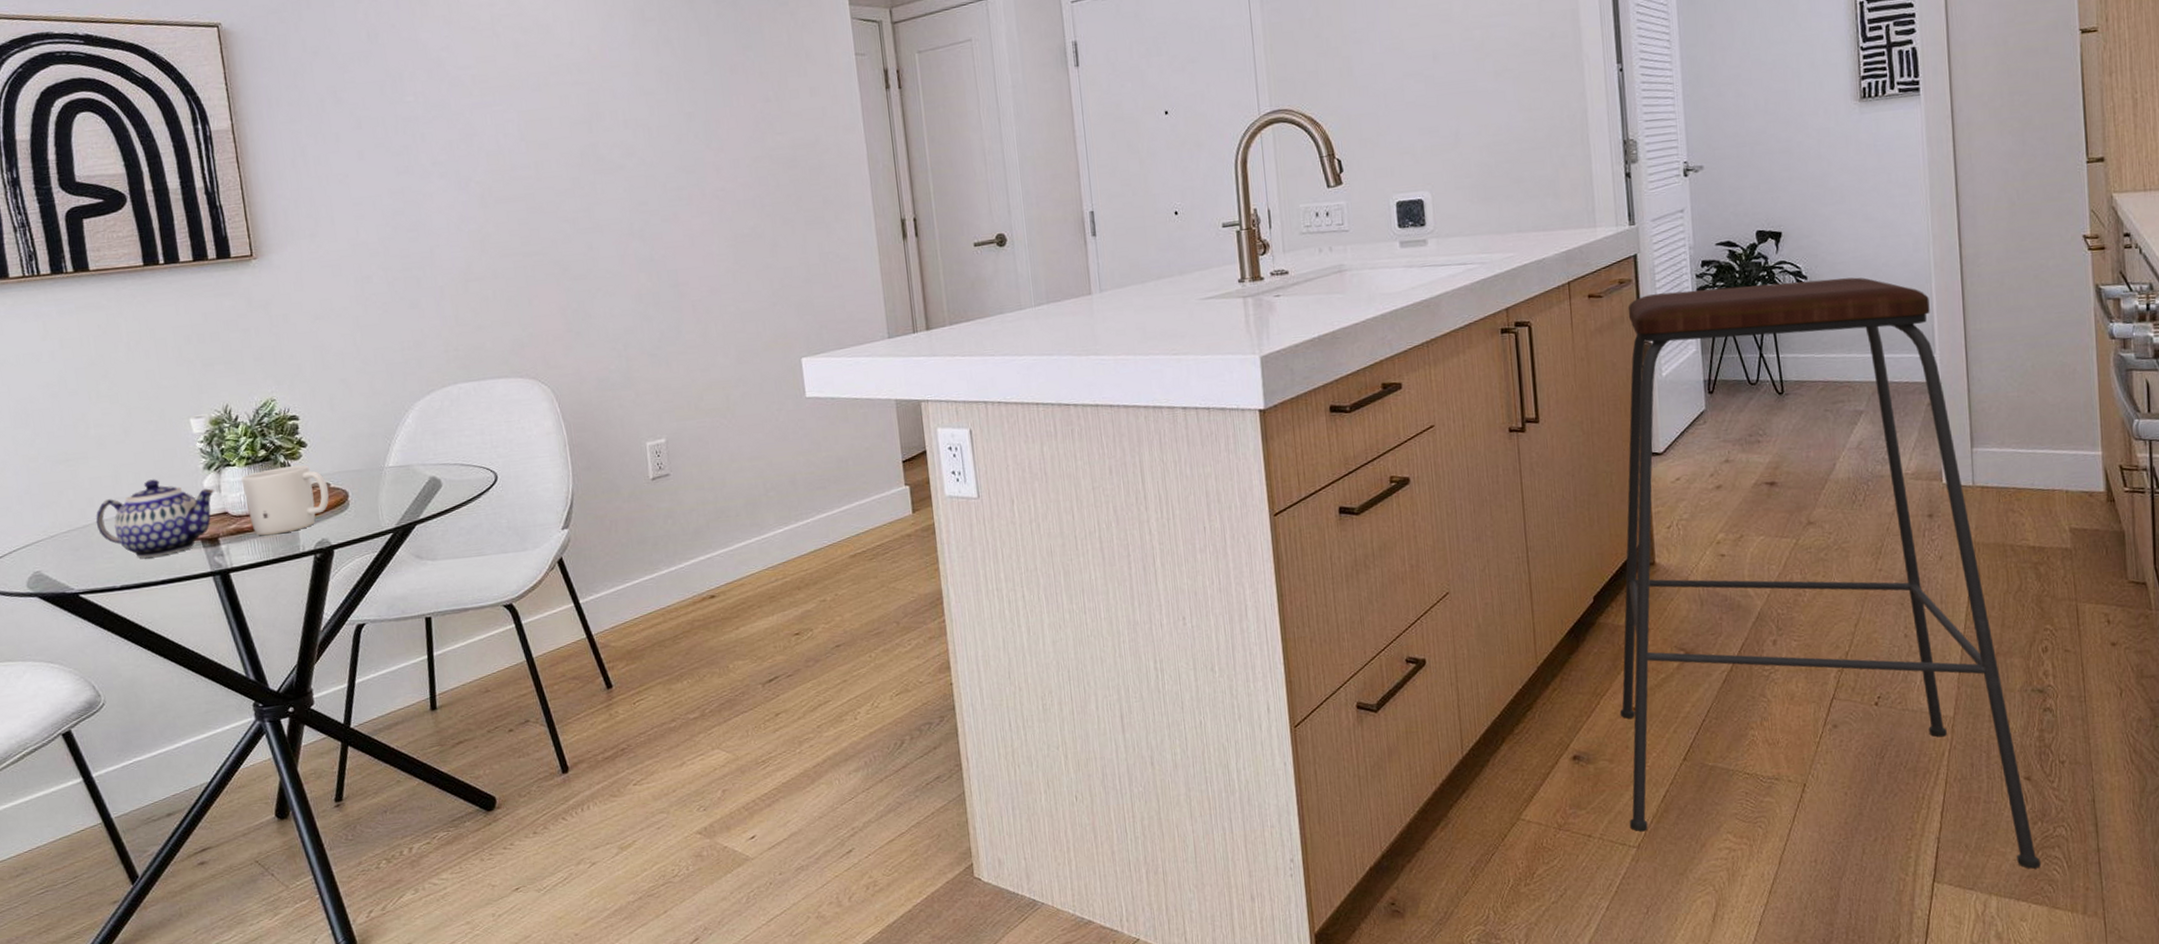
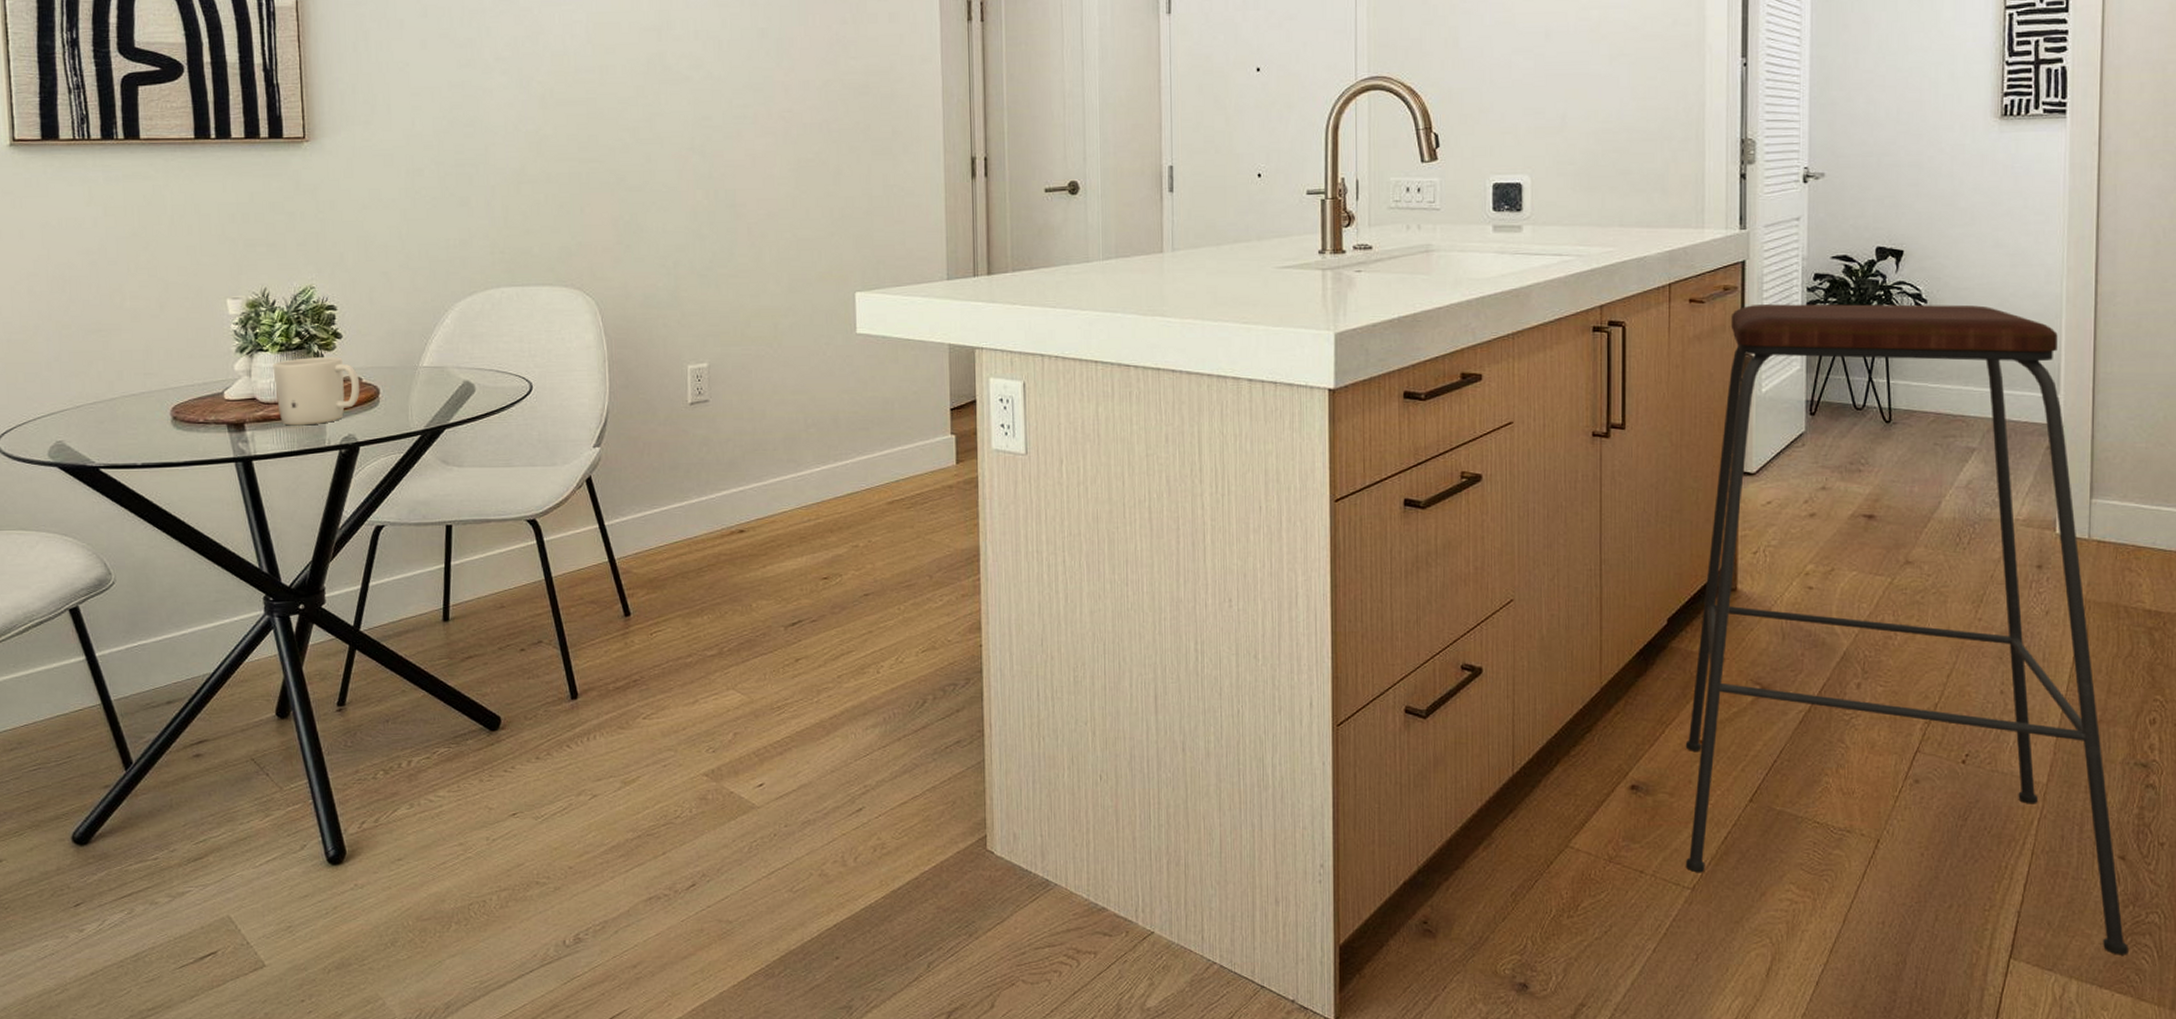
teapot: present [95,479,215,559] -> none [123,357,246,438]

